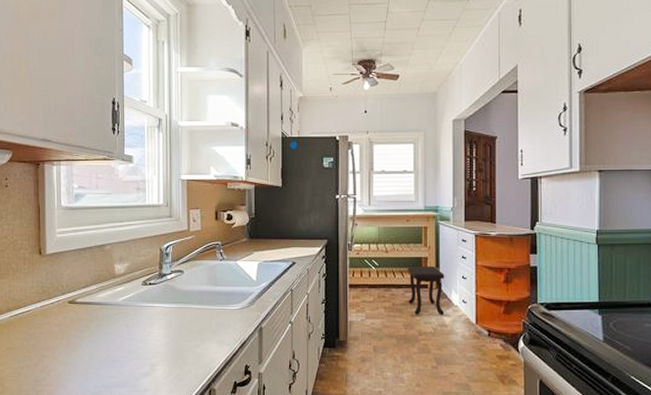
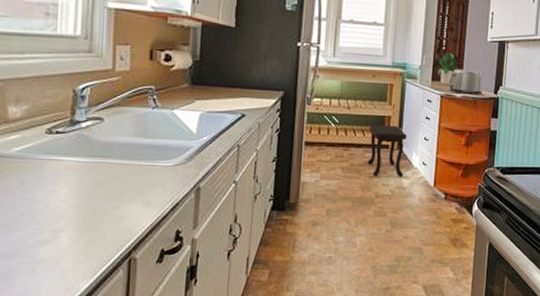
potted plant: none [467,192,491,224] -> present [436,52,459,85]
toaster: none [483,208,519,231] -> present [449,69,483,94]

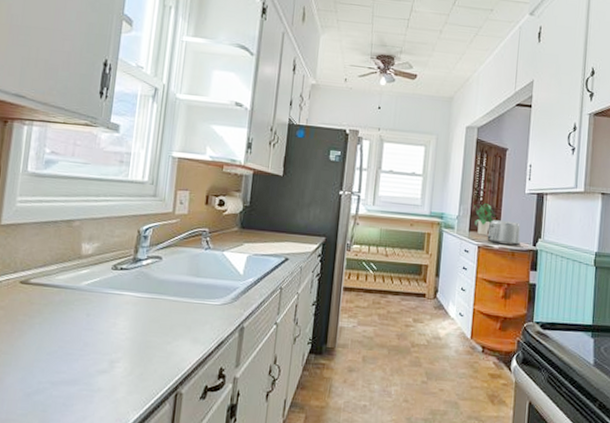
stool: present [367,124,407,177] -> none [403,272,444,327]

